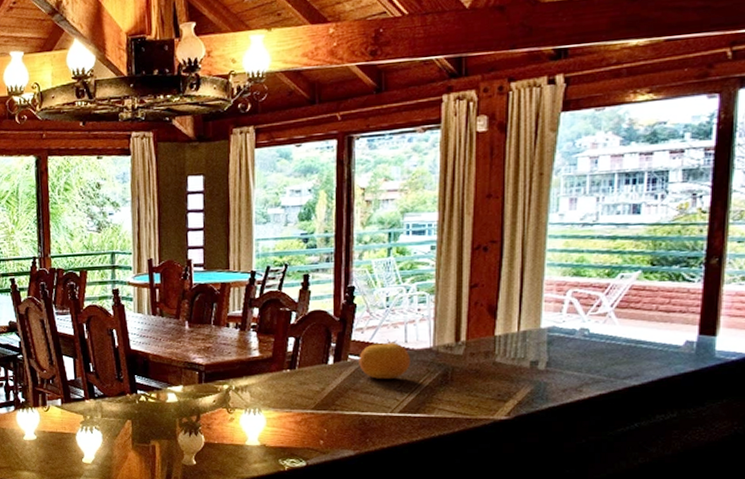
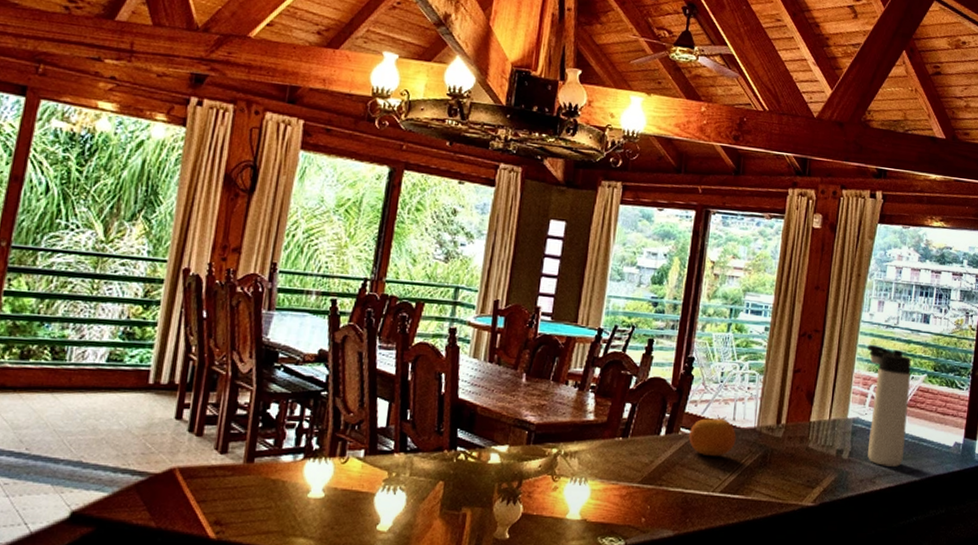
thermos bottle: none [560,246,619,373] -> present [867,344,912,467]

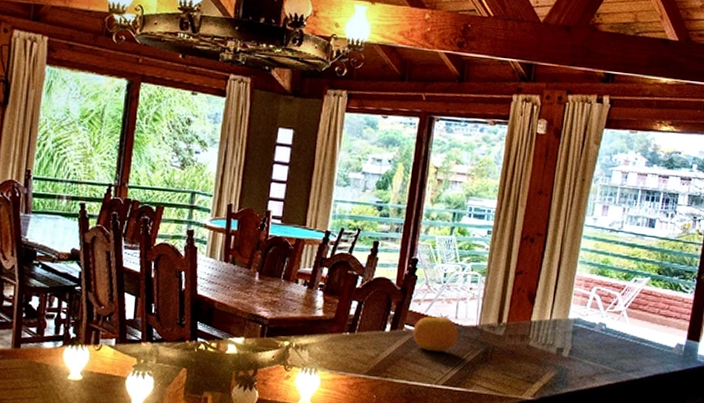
thermos bottle: present [867,344,912,467] -> none [588,247,635,366]

